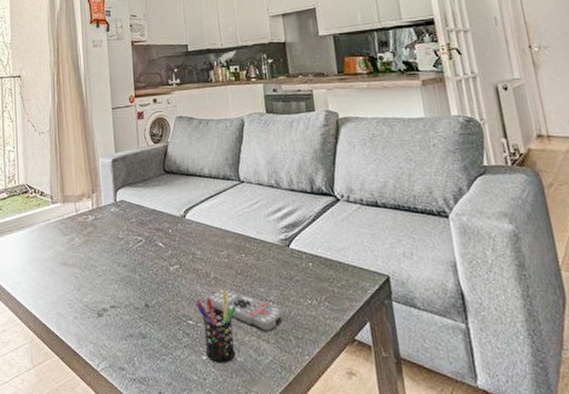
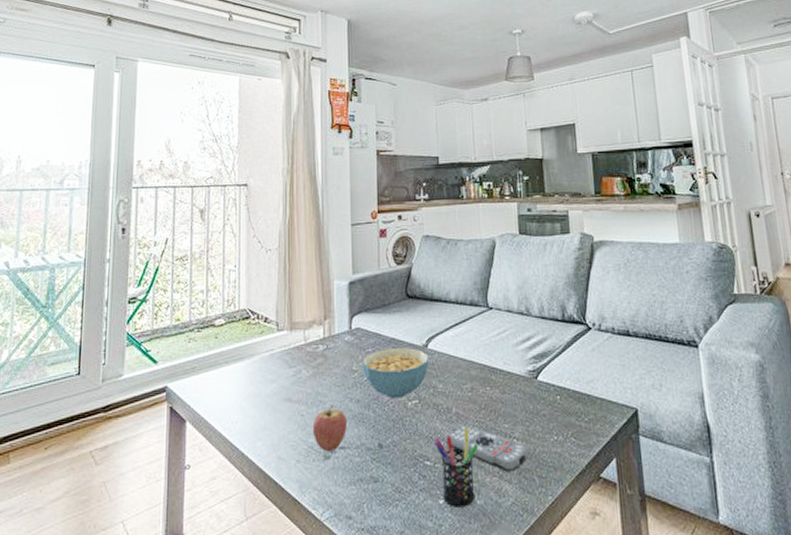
fruit: none [86,268,117,310] -> present [312,404,348,452]
cereal bowl: none [127,218,188,264] -> present [362,348,429,399]

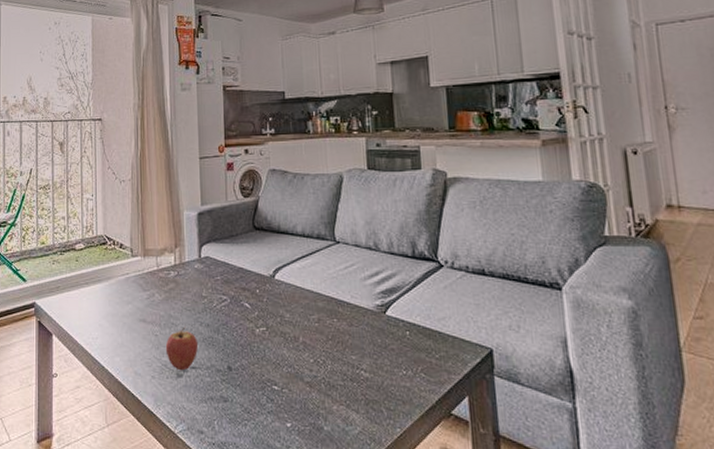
cereal bowl: present [362,348,429,399] -> none [212,277,277,325]
pen holder: present [434,427,479,508] -> none [282,356,326,432]
remote control: present [444,424,529,472] -> none [291,353,377,402]

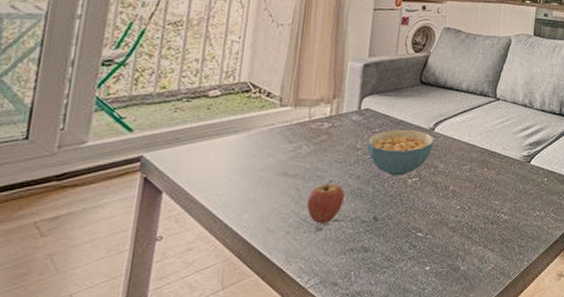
cereal bowl: none [212,277,277,325] -> present [367,130,435,176]

